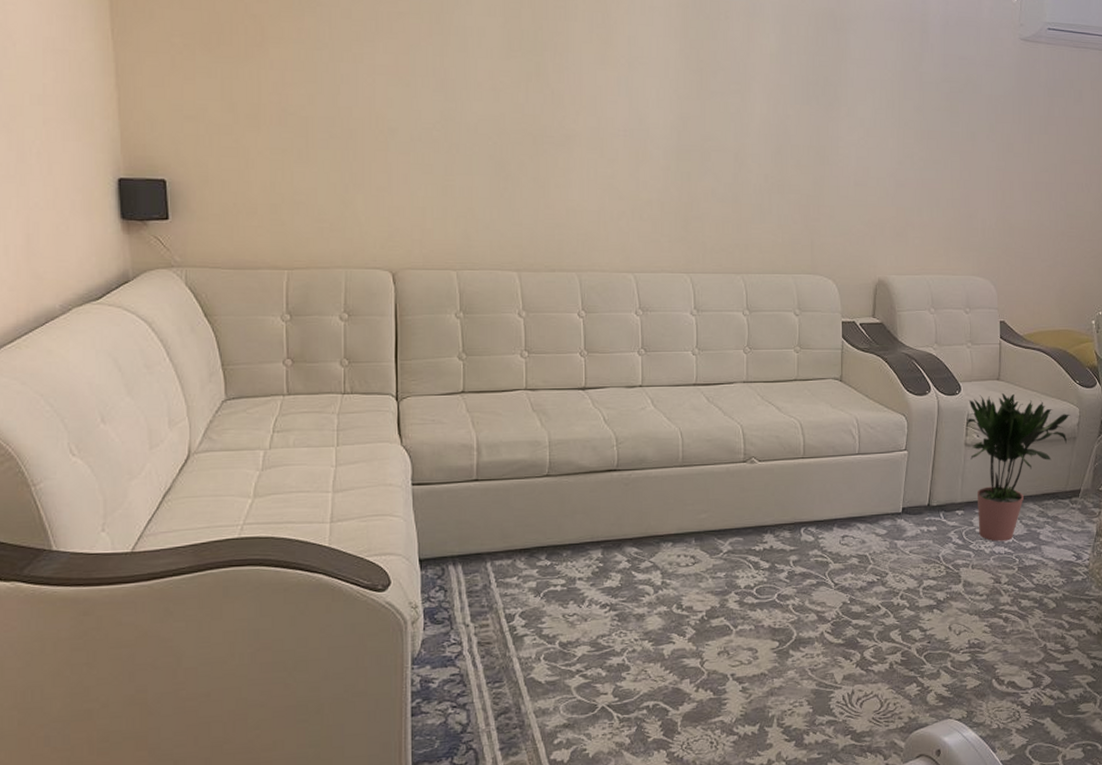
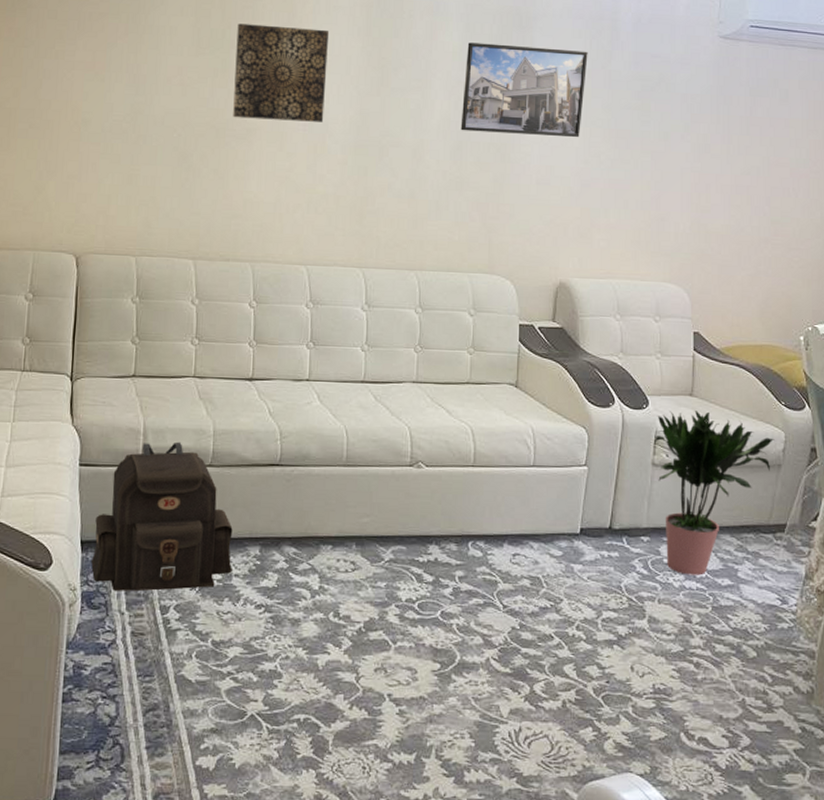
backpack: none [432,454,577,605] -> present [91,441,233,592]
wall art: none [549,24,646,128] -> present [233,23,330,122]
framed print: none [780,44,900,138] -> present [460,42,588,137]

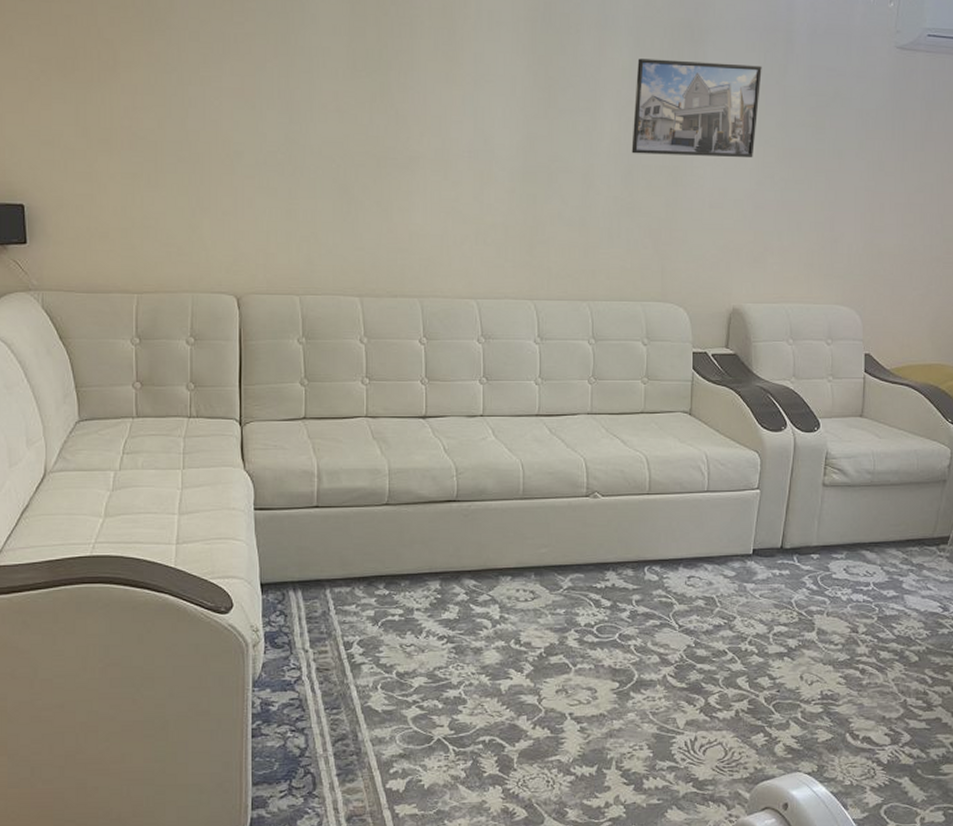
backpack: present [91,441,233,592] -> none [272,482,415,630]
wall art: present [233,23,330,122] -> none [394,42,493,148]
potted plant: present [653,411,775,576] -> none [824,431,941,589]

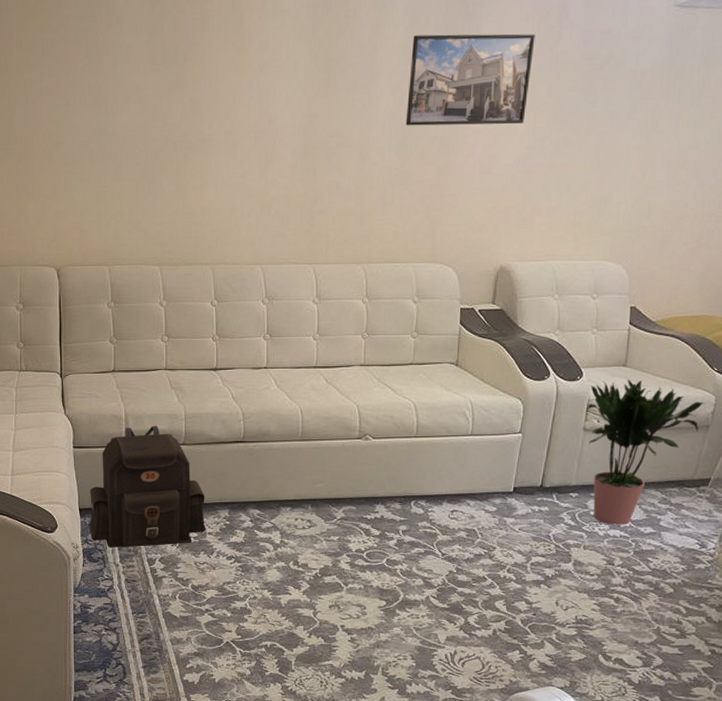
backpack: none [272,482,415,630] -> present [89,425,207,548]
potted plant: none [824,431,941,589] -> present [585,380,705,525]

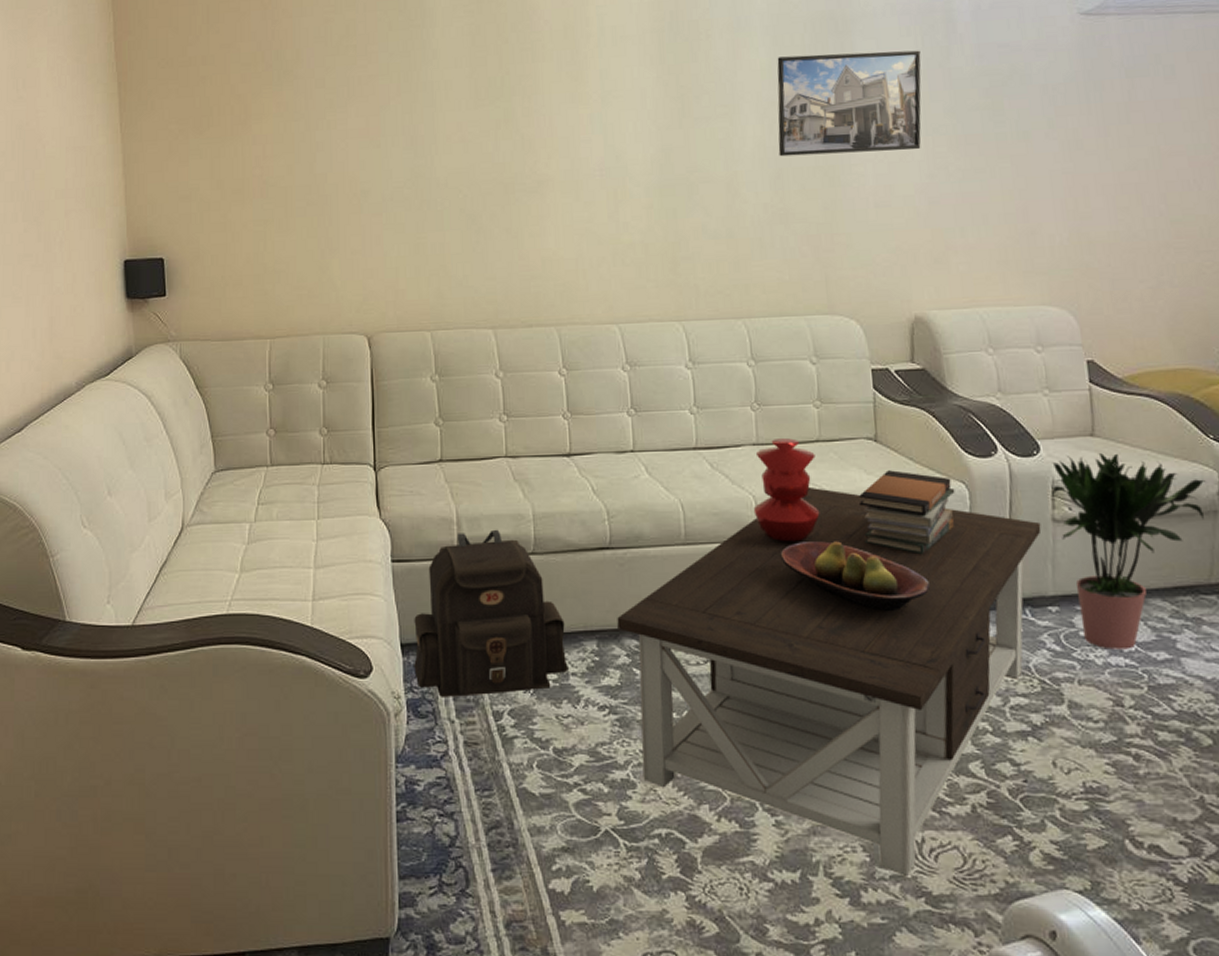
coffee table: none [245,399,574,677] -> present [617,486,1041,877]
vase: none [356,361,408,441] -> present [753,438,820,542]
fruit bowl: none [373,441,485,493] -> present [780,541,931,611]
book stack: none [437,388,513,453] -> present [858,470,955,555]

